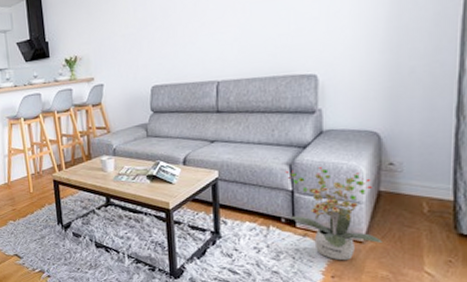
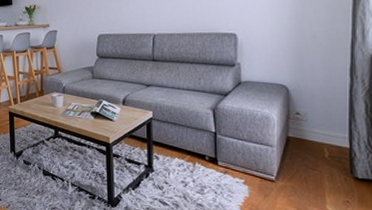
potted plant: present [285,167,383,261] -> none [209,113,291,197]

